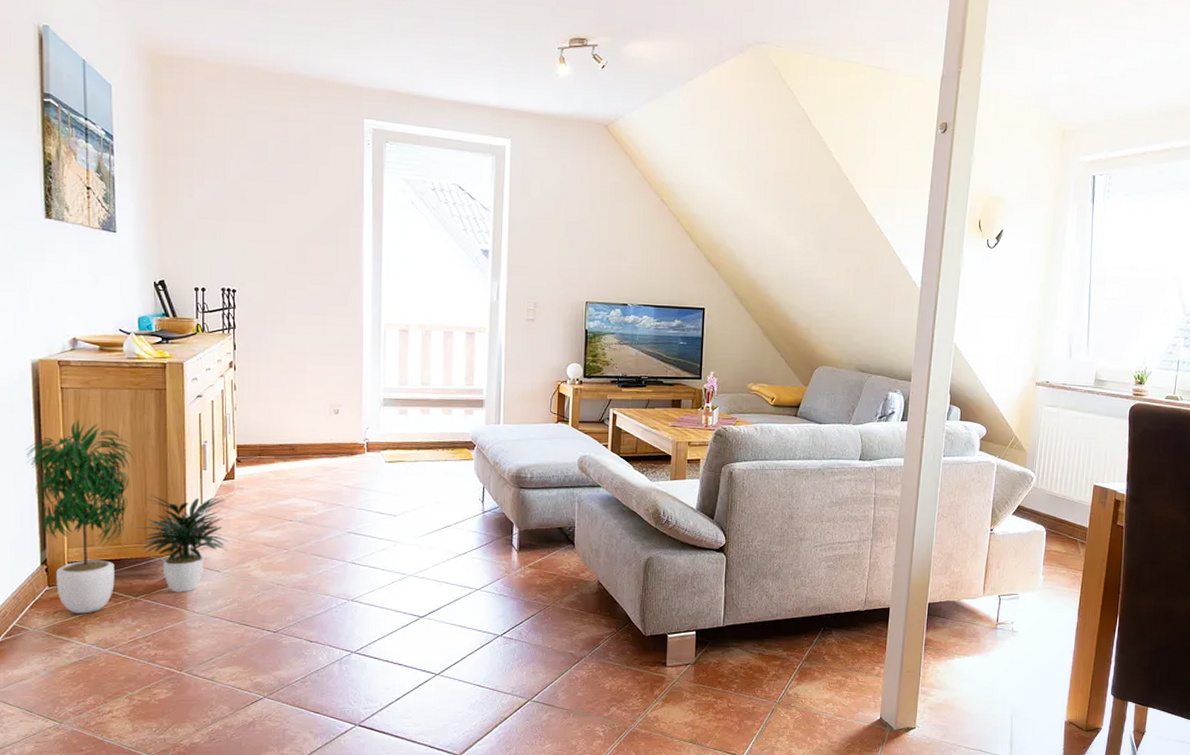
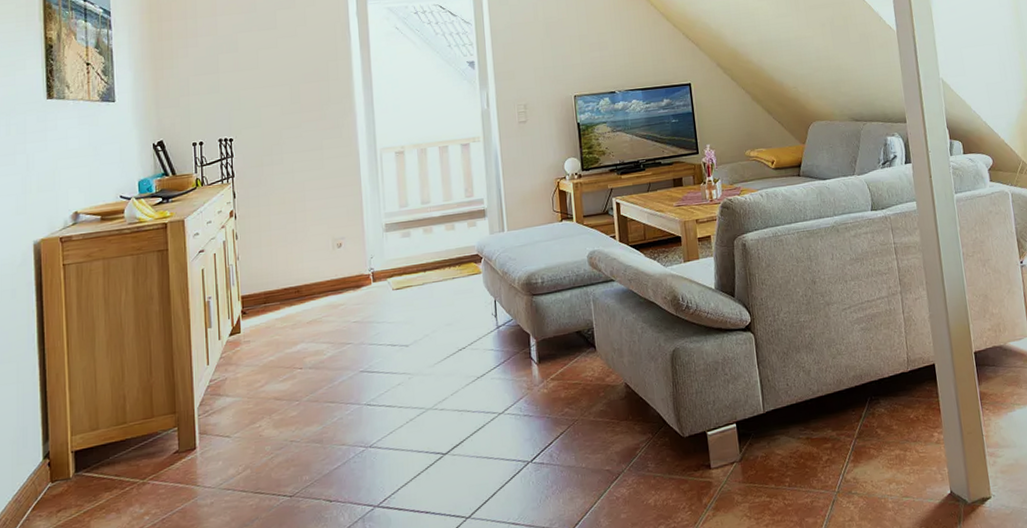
potted plant: present [25,419,228,614] -> none [27,295,237,509]

